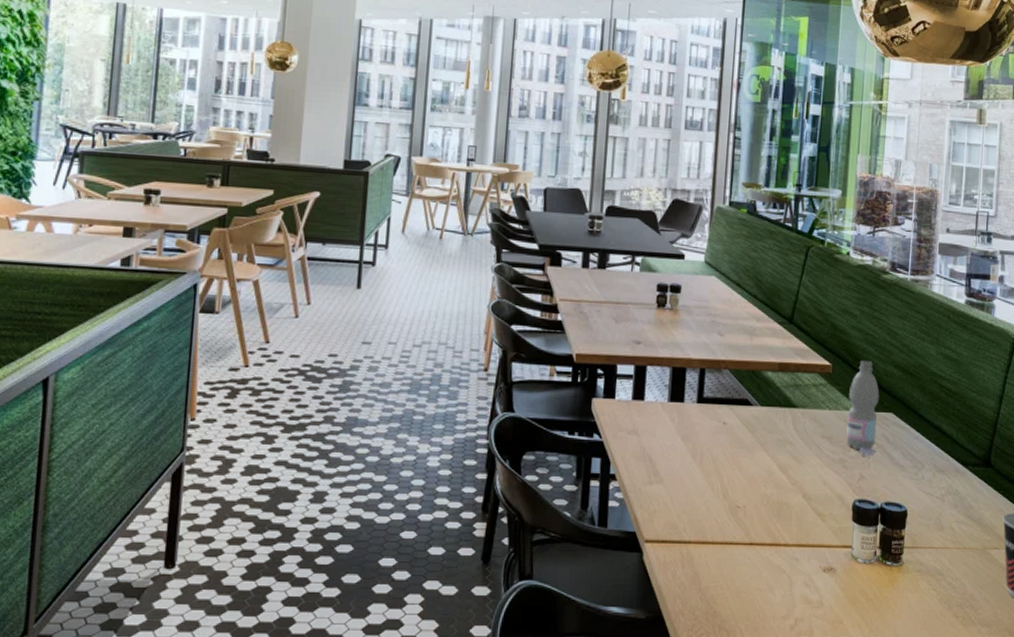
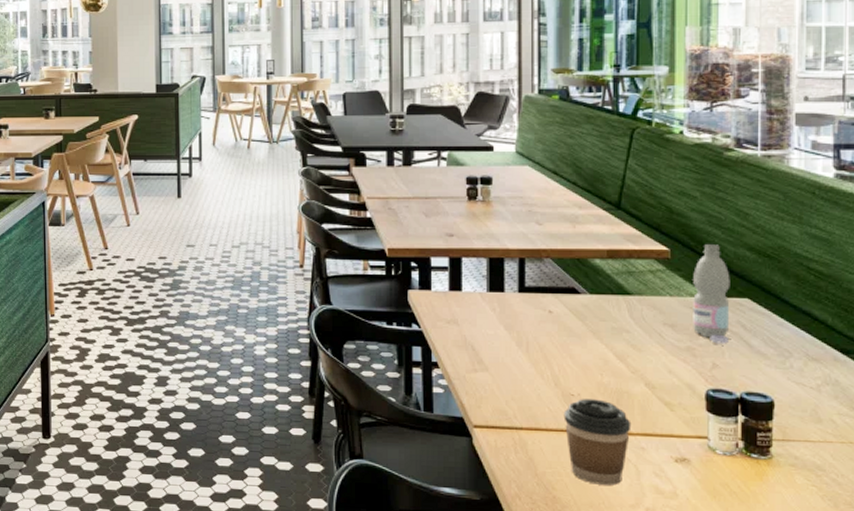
coffee cup: none [729,511,789,597] -> present [563,399,632,485]

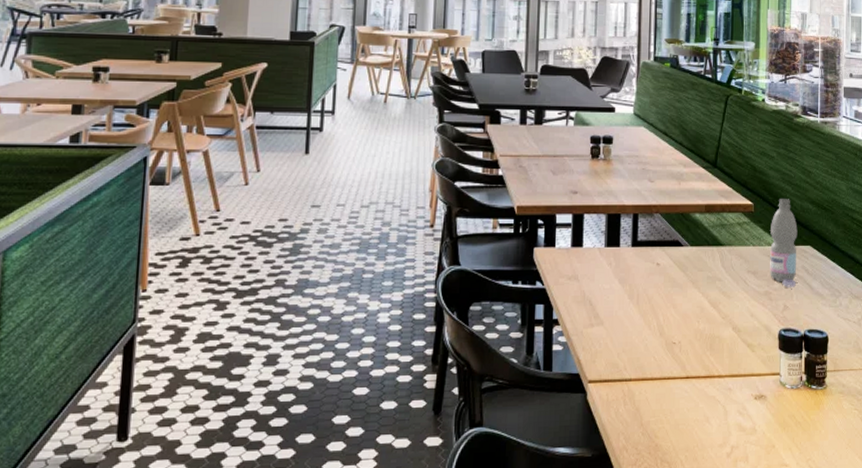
coffee cup: present [563,399,632,485] -> none [666,345,721,428]

